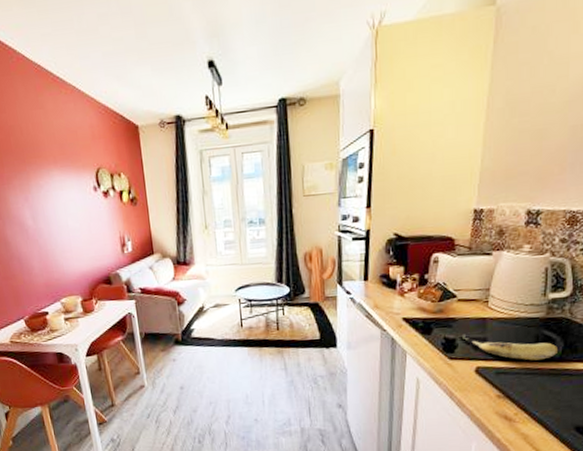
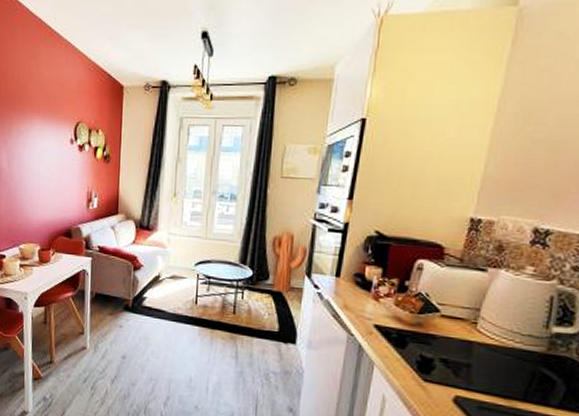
fruit: present [461,334,559,361] -> none [441,355,559,403]

